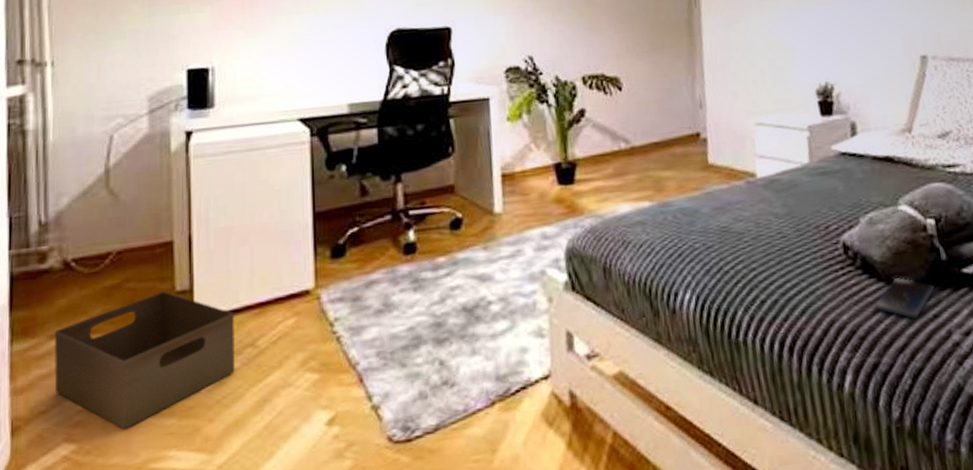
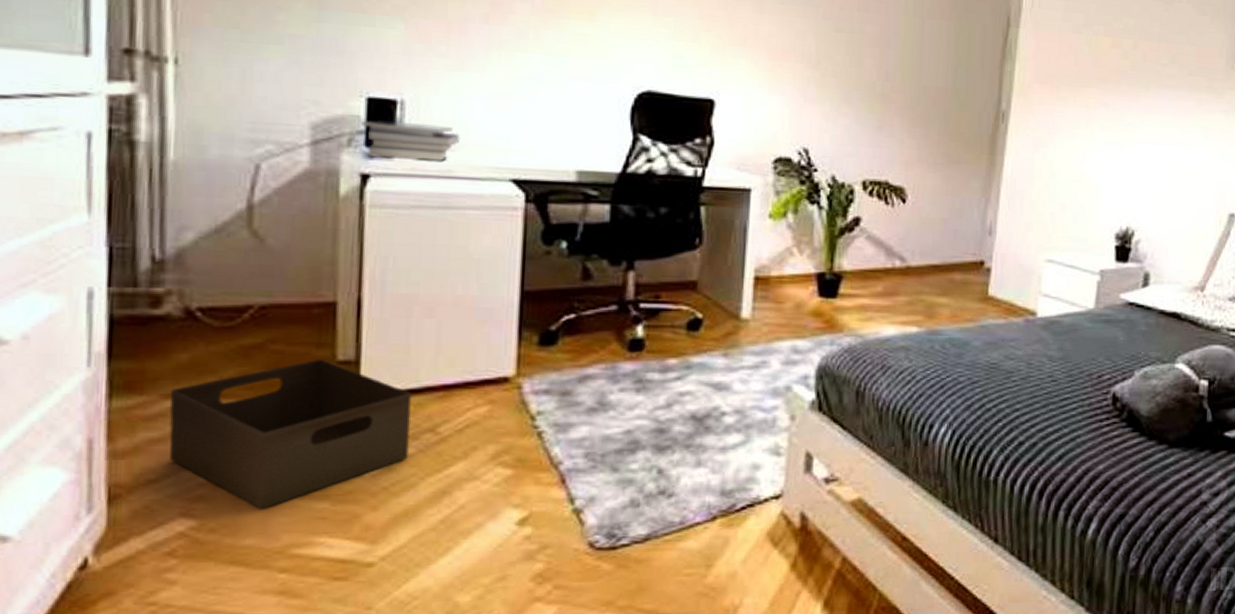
books: none [184,83,257,117] -> present [361,119,459,161]
smartphone: present [873,277,935,320] -> none [1131,434,1195,476]

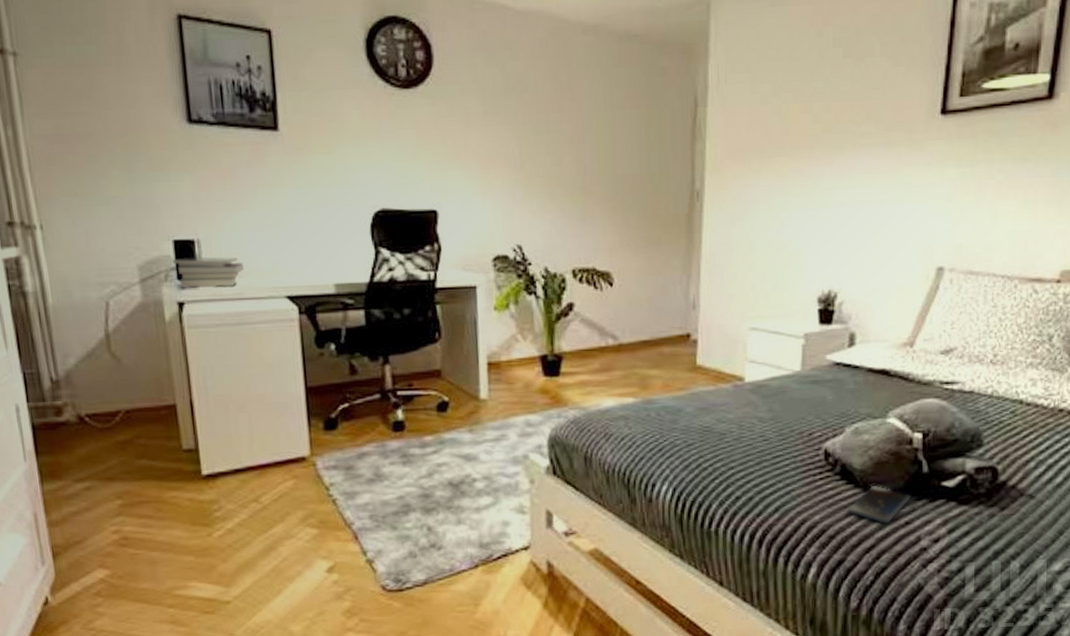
storage basket: present [169,358,411,510] -> none [79,448,242,563]
smartphone: none [1131,434,1195,476] -> present [846,486,911,525]

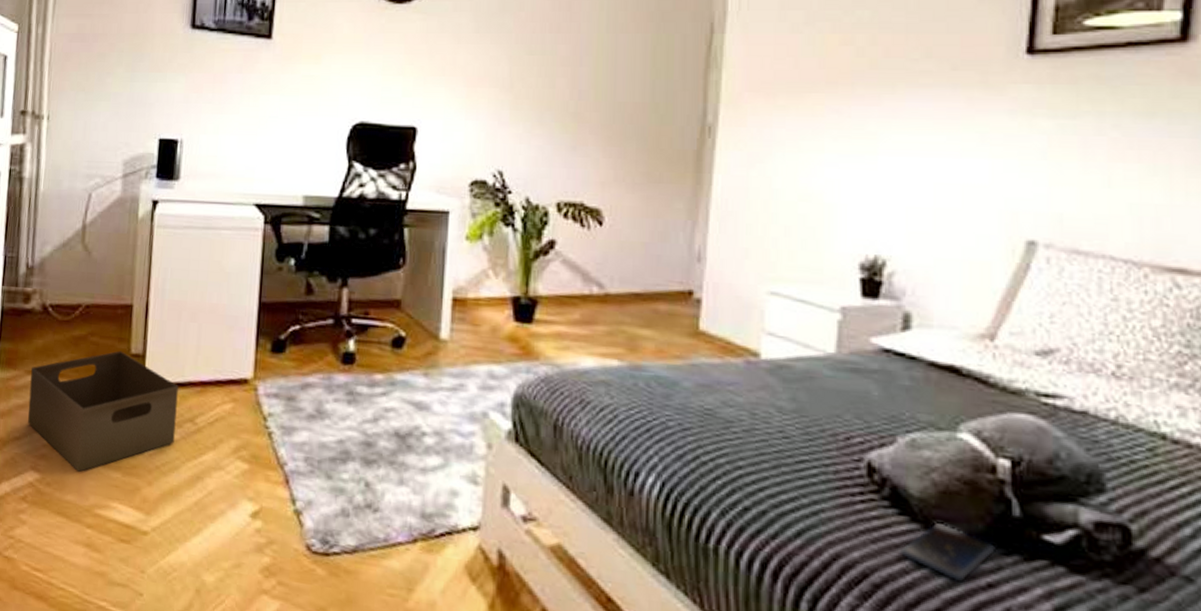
storage basket: none [79,448,242,563] -> present [28,351,178,473]
books: present [172,256,244,289] -> none [154,156,219,189]

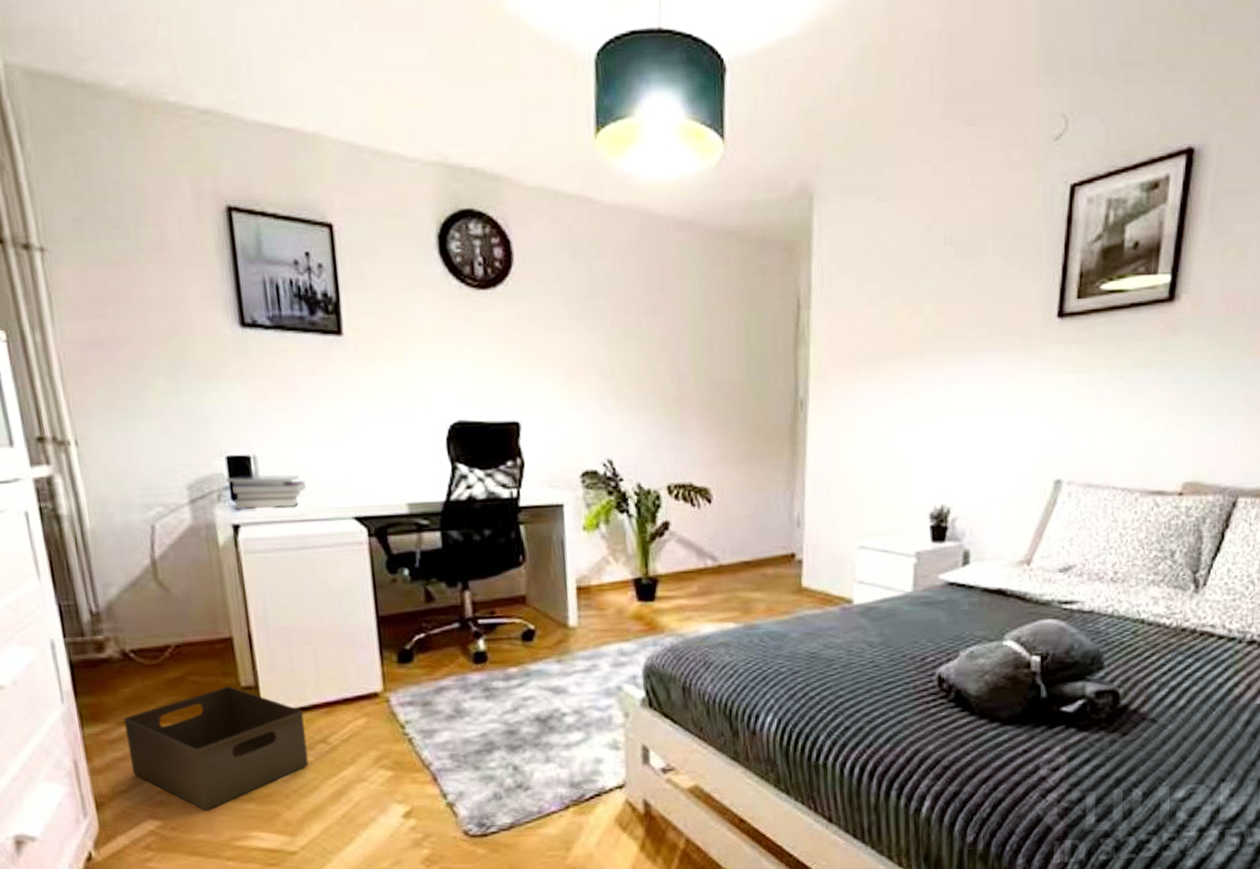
books: none [154,156,219,189] -> present [225,474,306,510]
smartphone: present [899,523,996,582] -> none [962,712,1029,753]

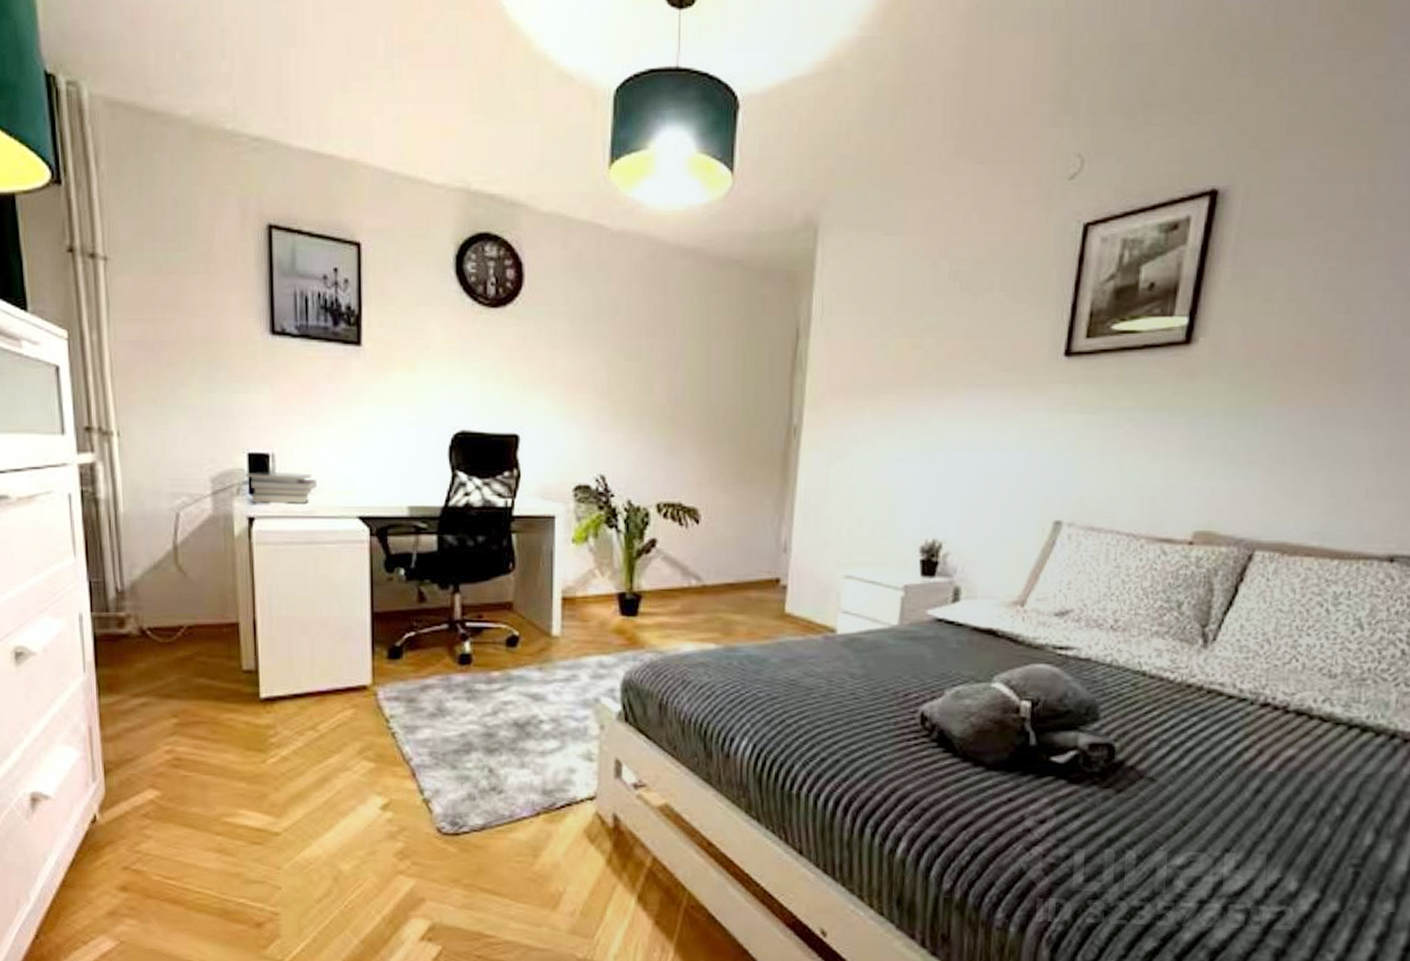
storage basket: present [124,686,309,812] -> none [136,668,298,786]

